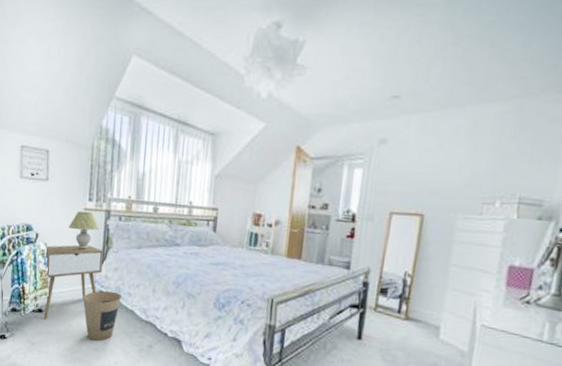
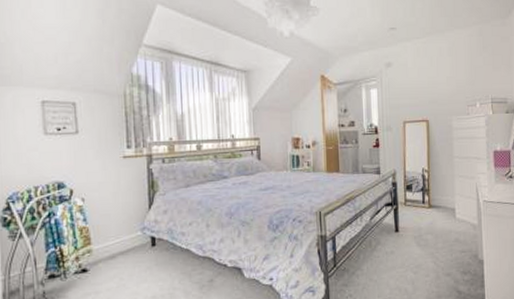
nightstand: present [44,244,103,320] -> none [84,192,150,279]
table lamp: present [69,210,100,250] -> none [107,159,143,198]
trash can: present [82,290,121,341] -> none [132,234,175,289]

